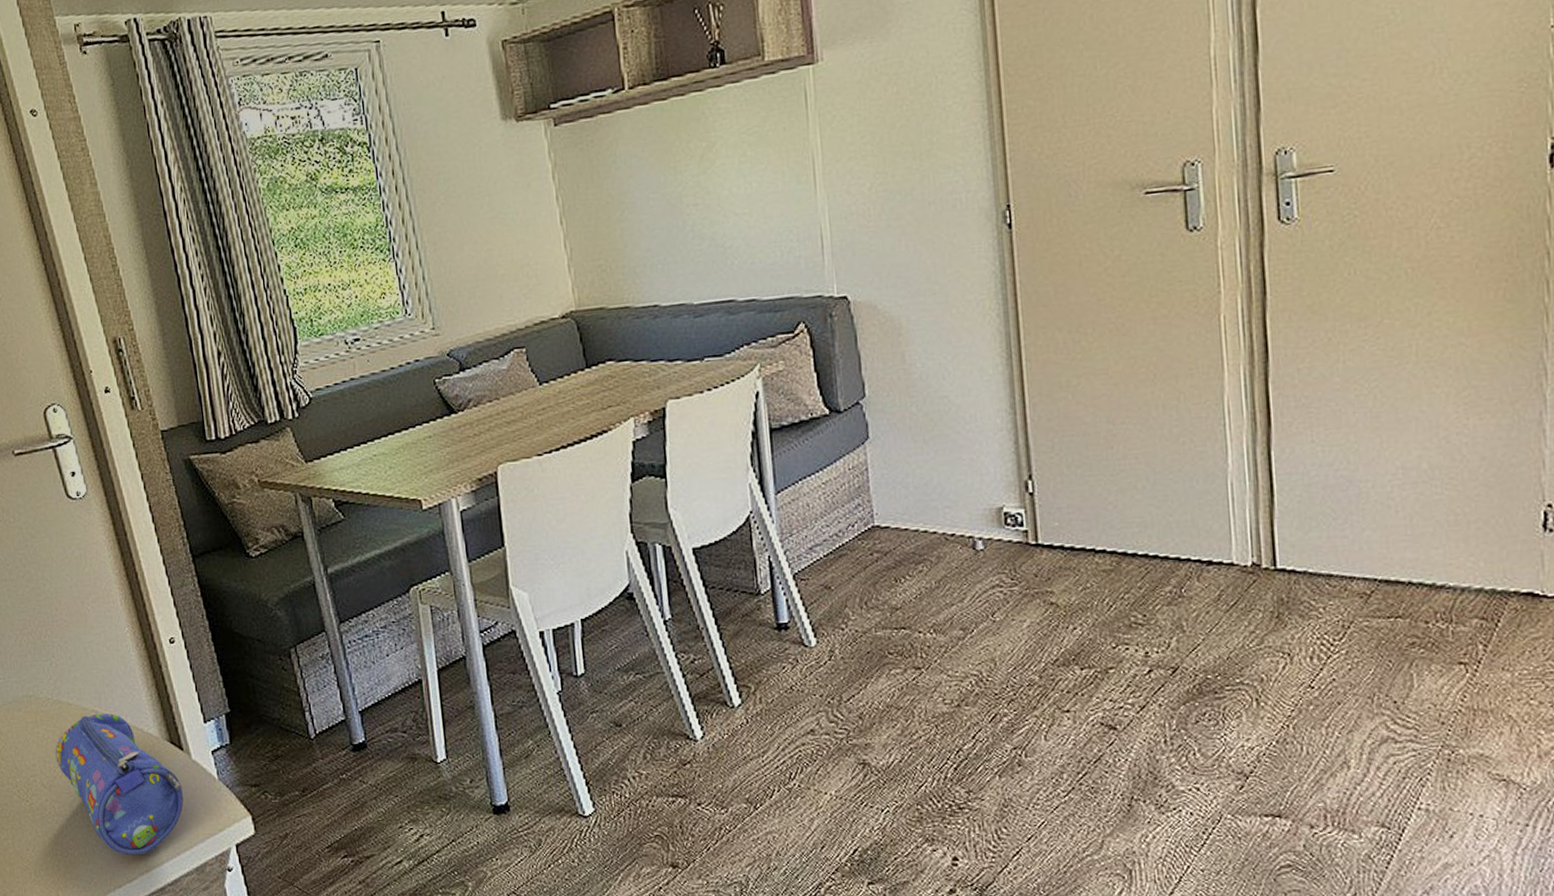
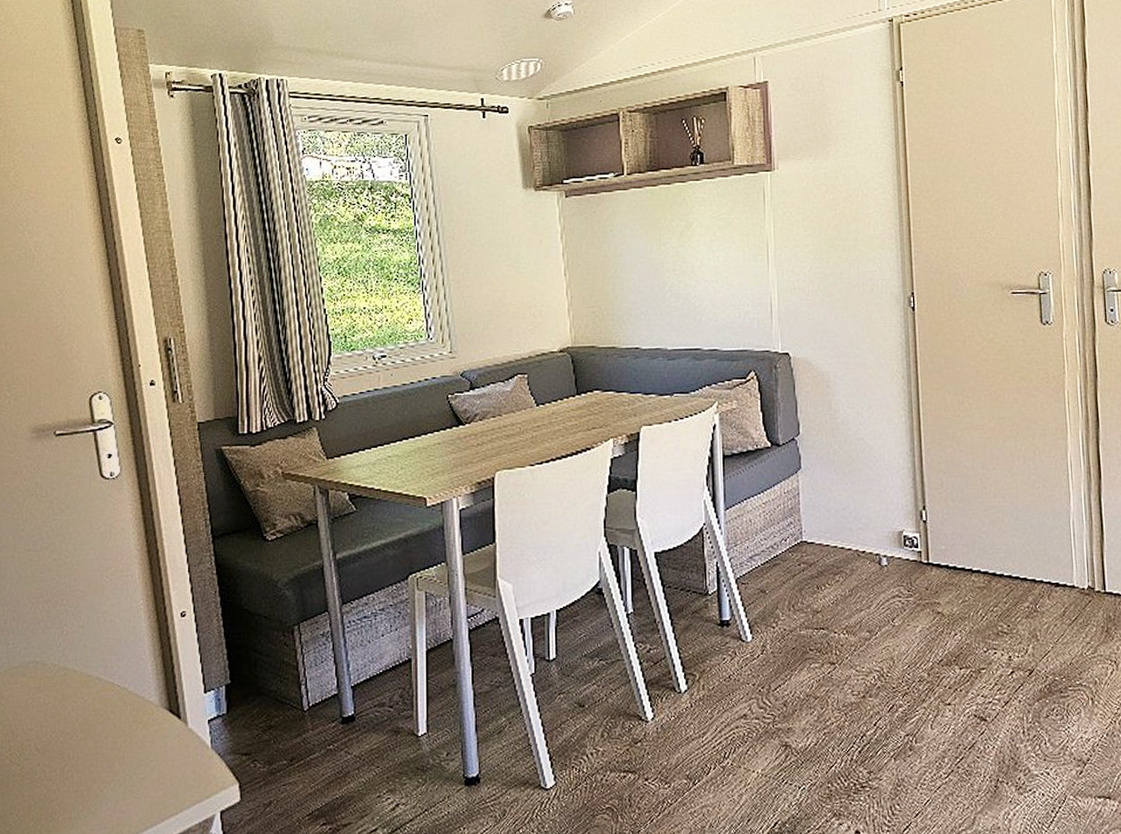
pencil case: present [55,713,184,856] -> none [53,680,175,821]

